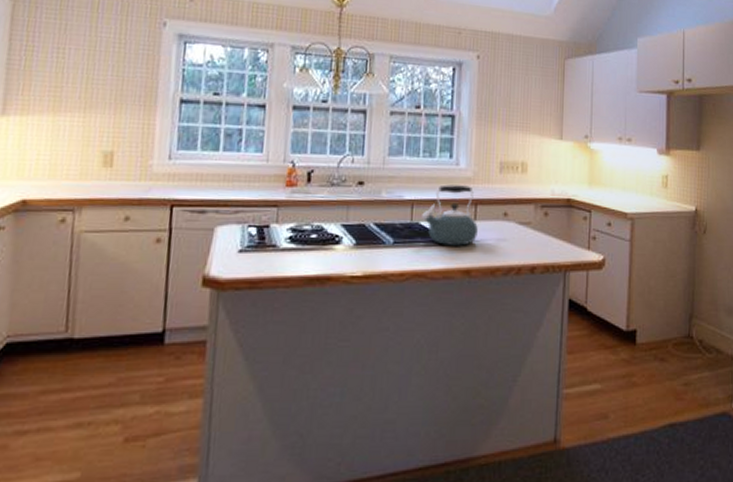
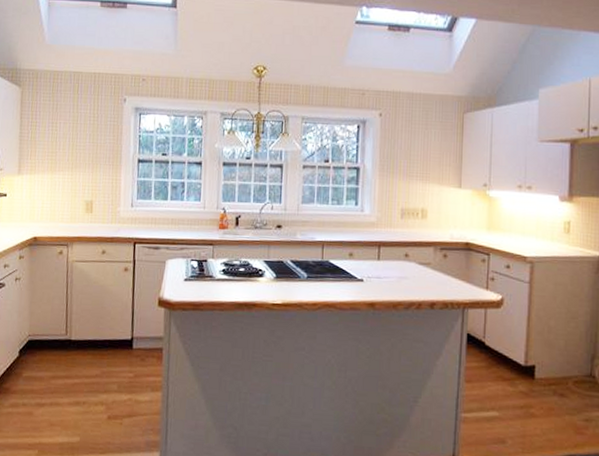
kettle: present [422,185,478,246] -> none [331,228,381,282]

